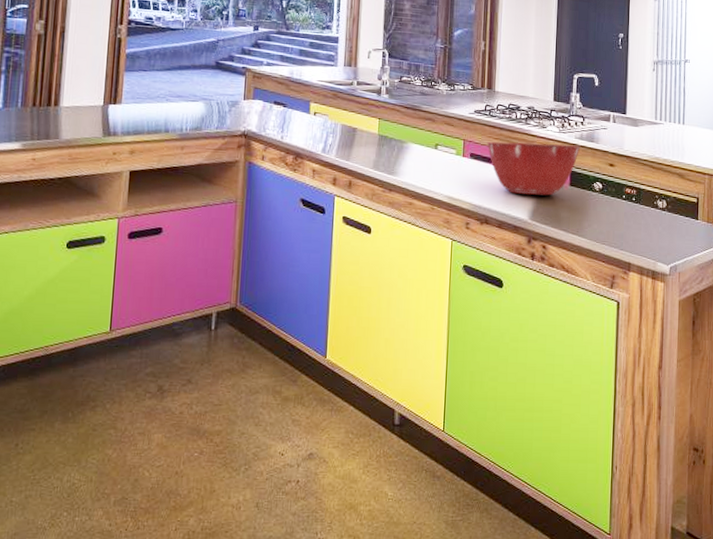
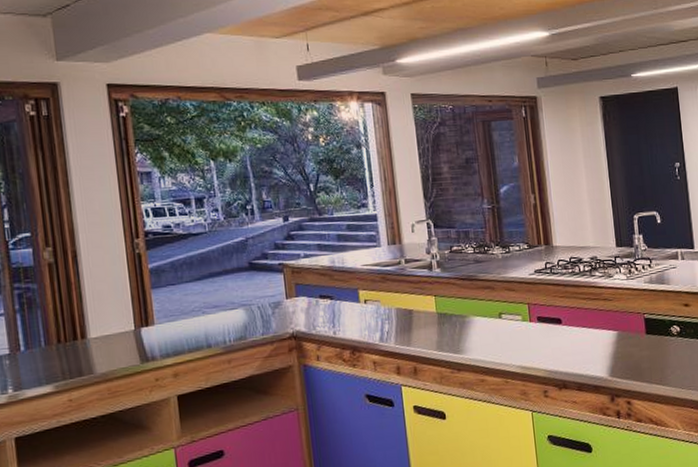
mixing bowl: present [487,141,581,196] -> none [553,289,652,352]

